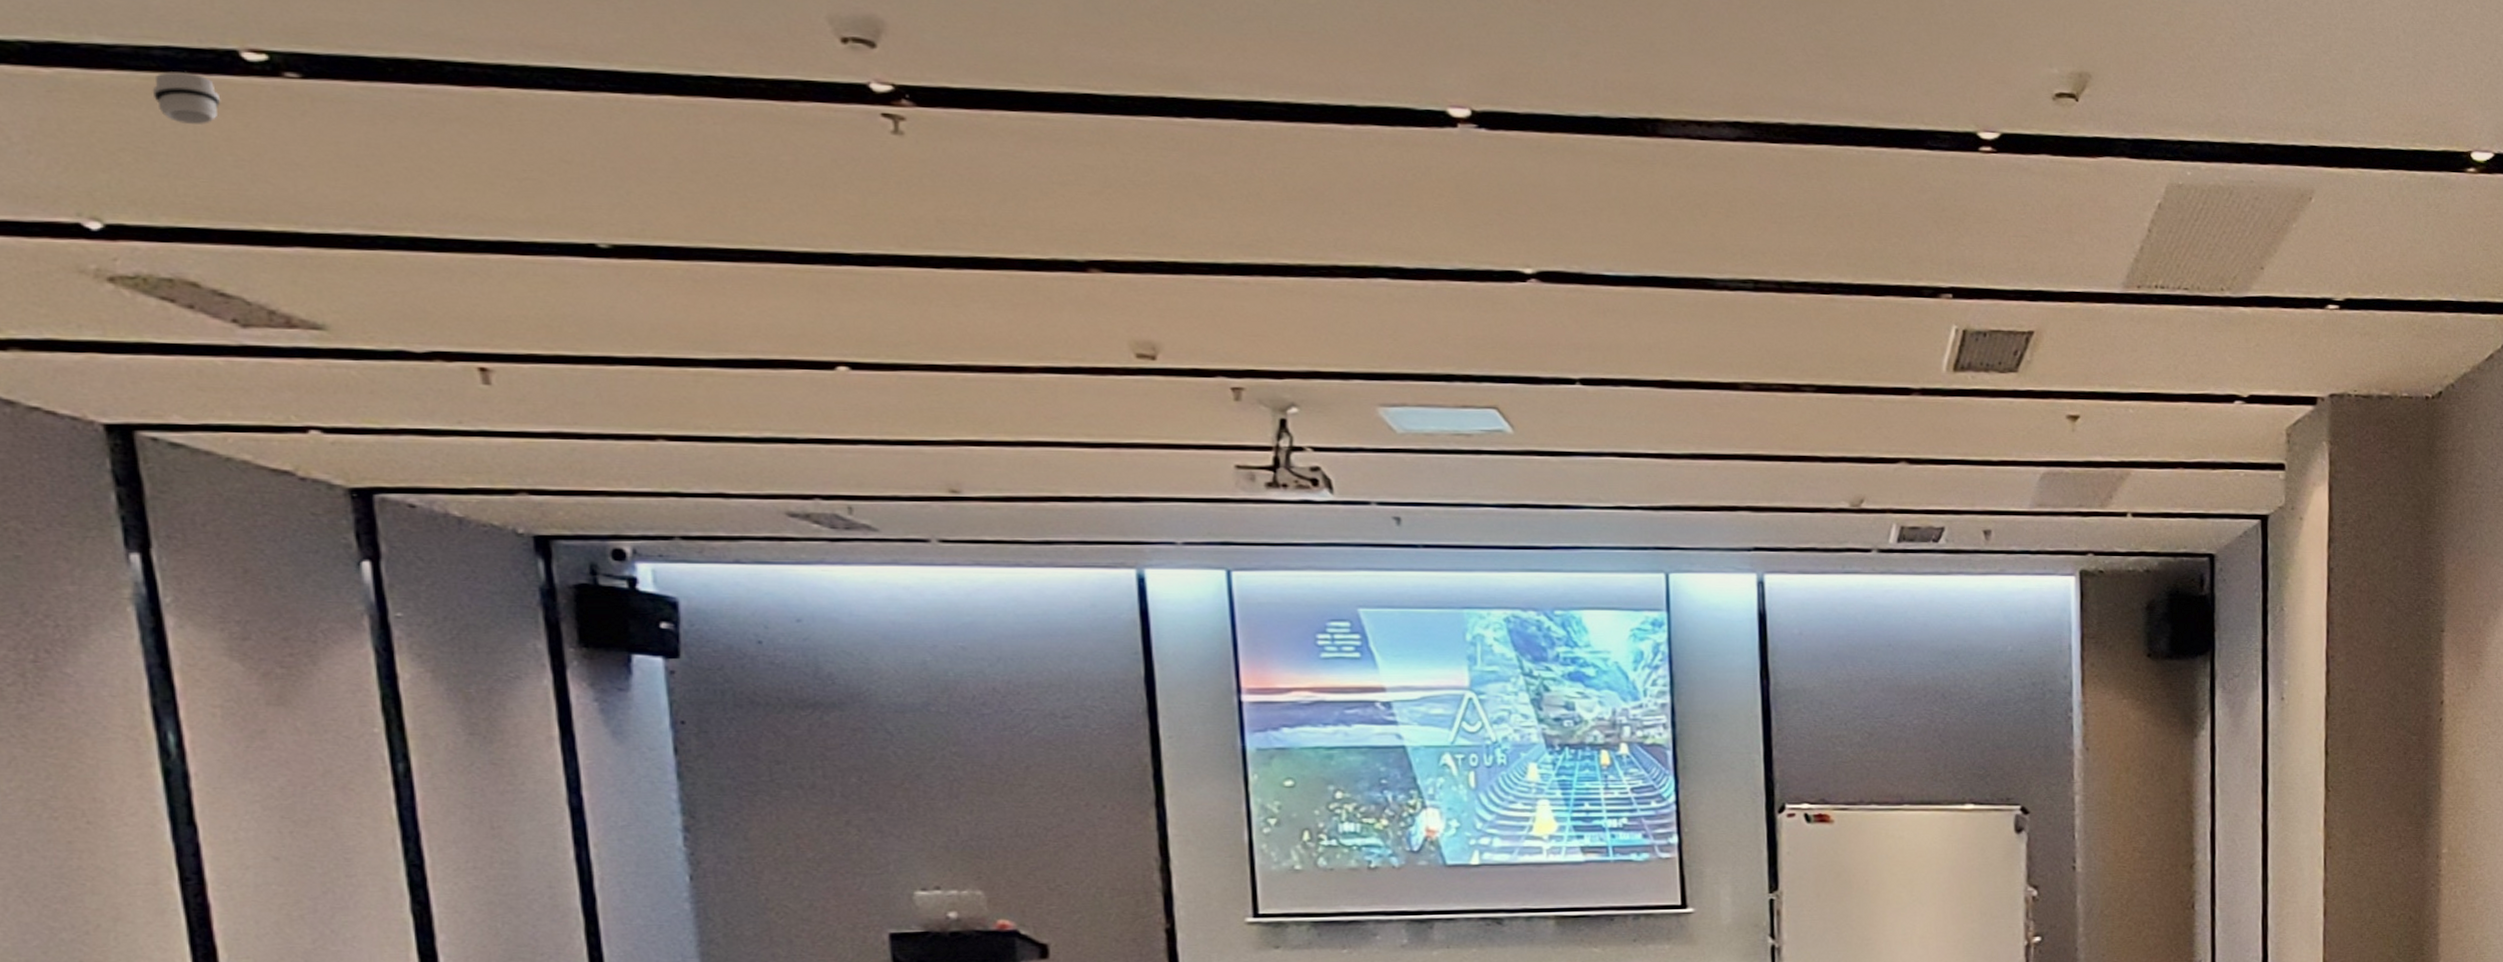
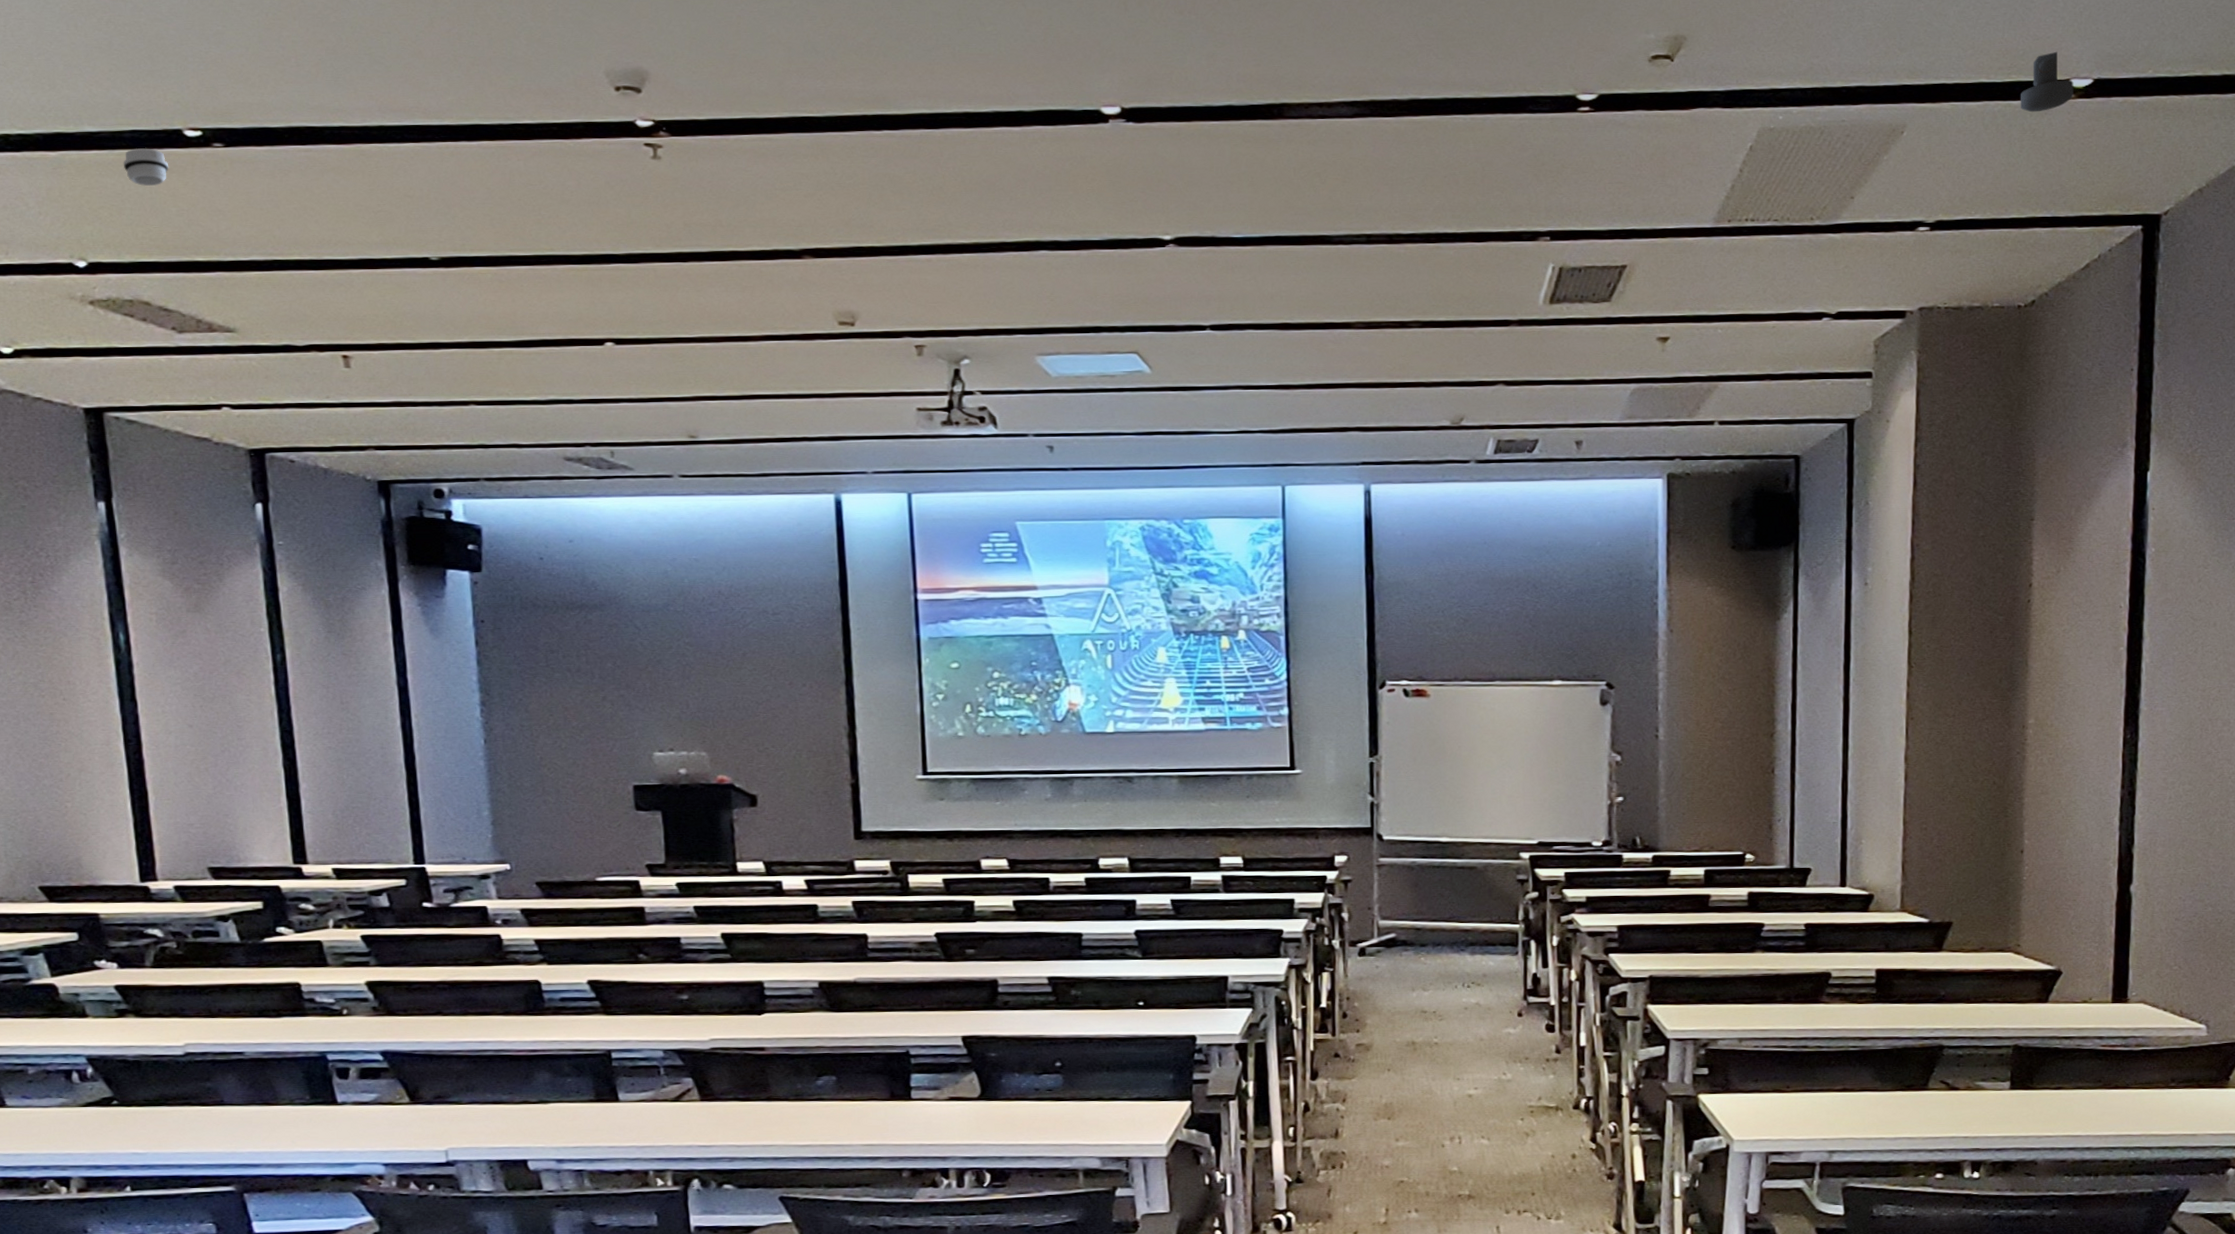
security camera: none [2425,120,2476,186] -> present [2021,51,2074,113]

